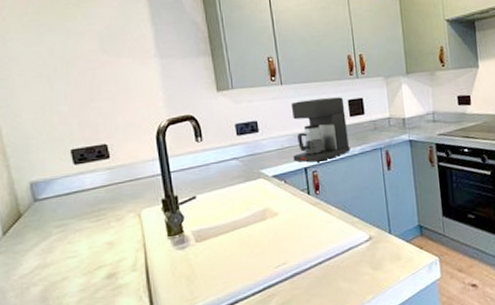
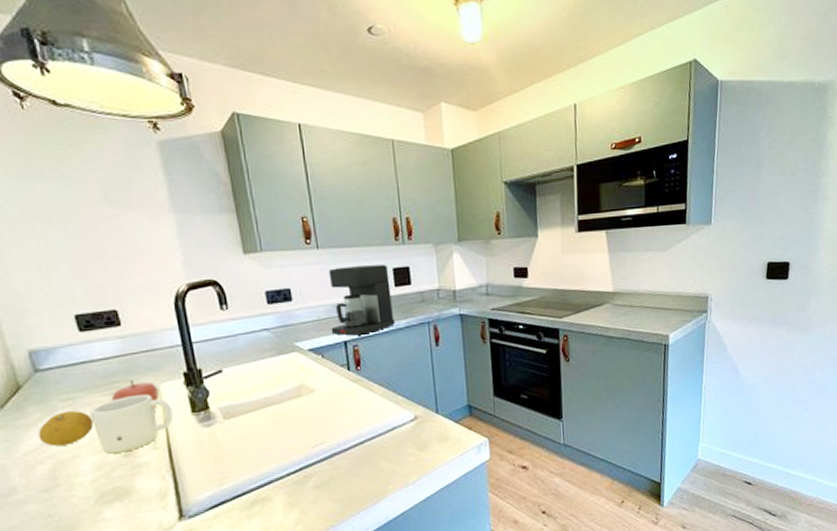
fruit: none [34,236,82,270] -> present [38,411,94,447]
mug: none [79,220,151,276] -> present [89,394,173,454]
fruit: none [98,207,140,235] -> present [111,380,159,411]

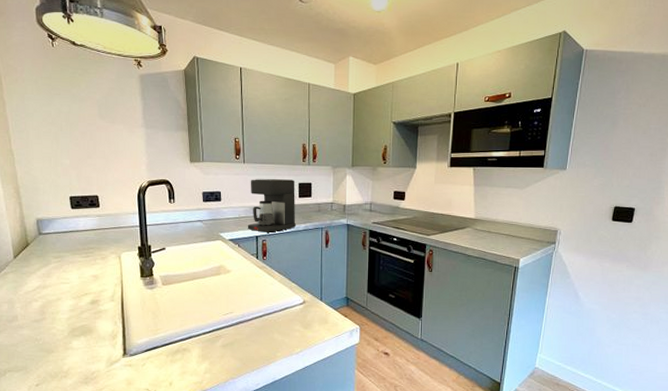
fruit: present [38,411,94,447] -> none [36,266,73,290]
mug: present [89,394,173,454] -> none [72,259,127,301]
fruit: present [111,380,159,411] -> none [87,248,119,273]

